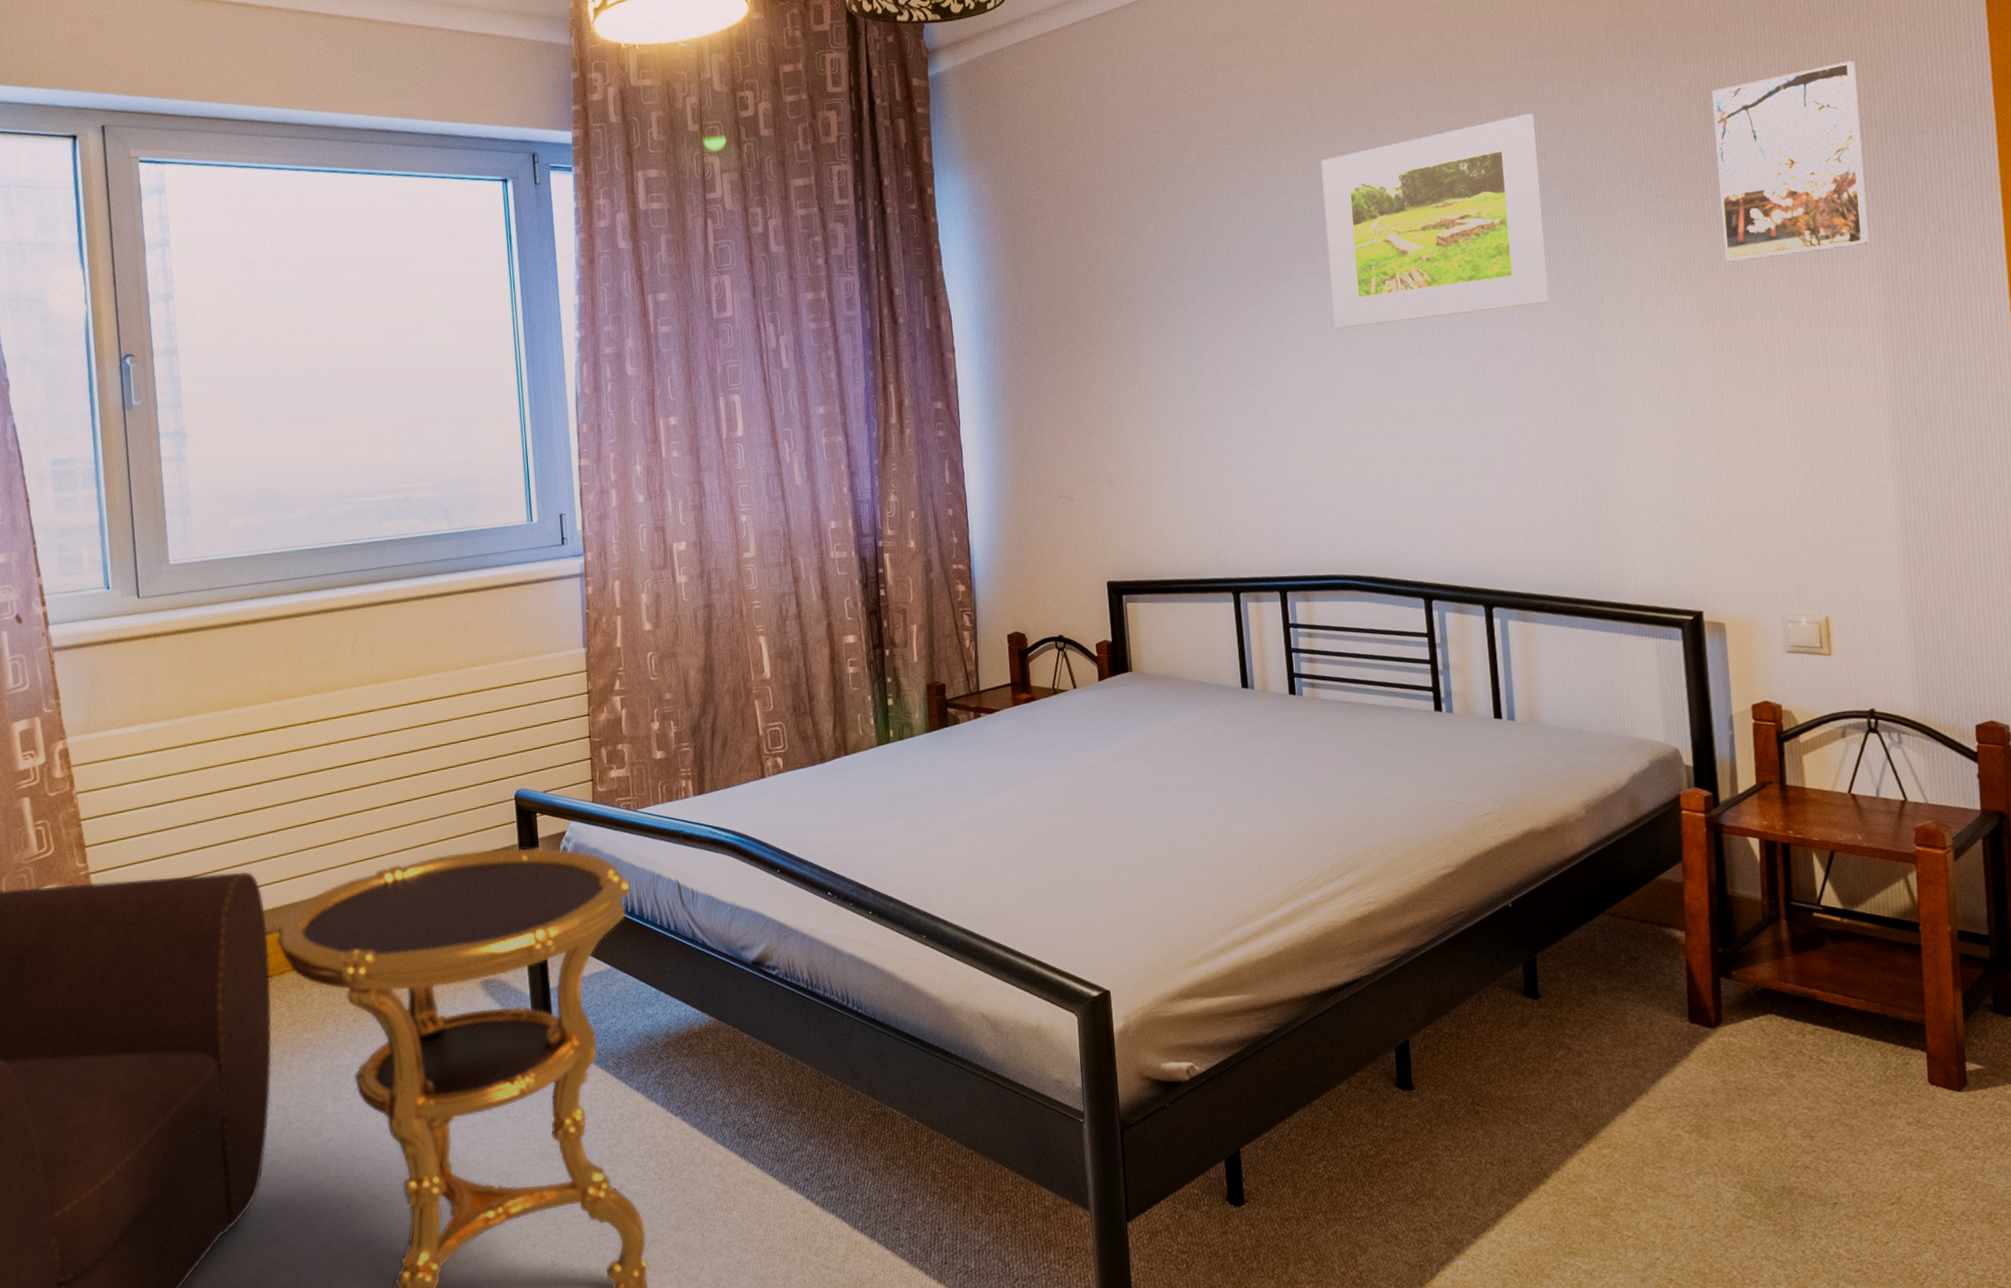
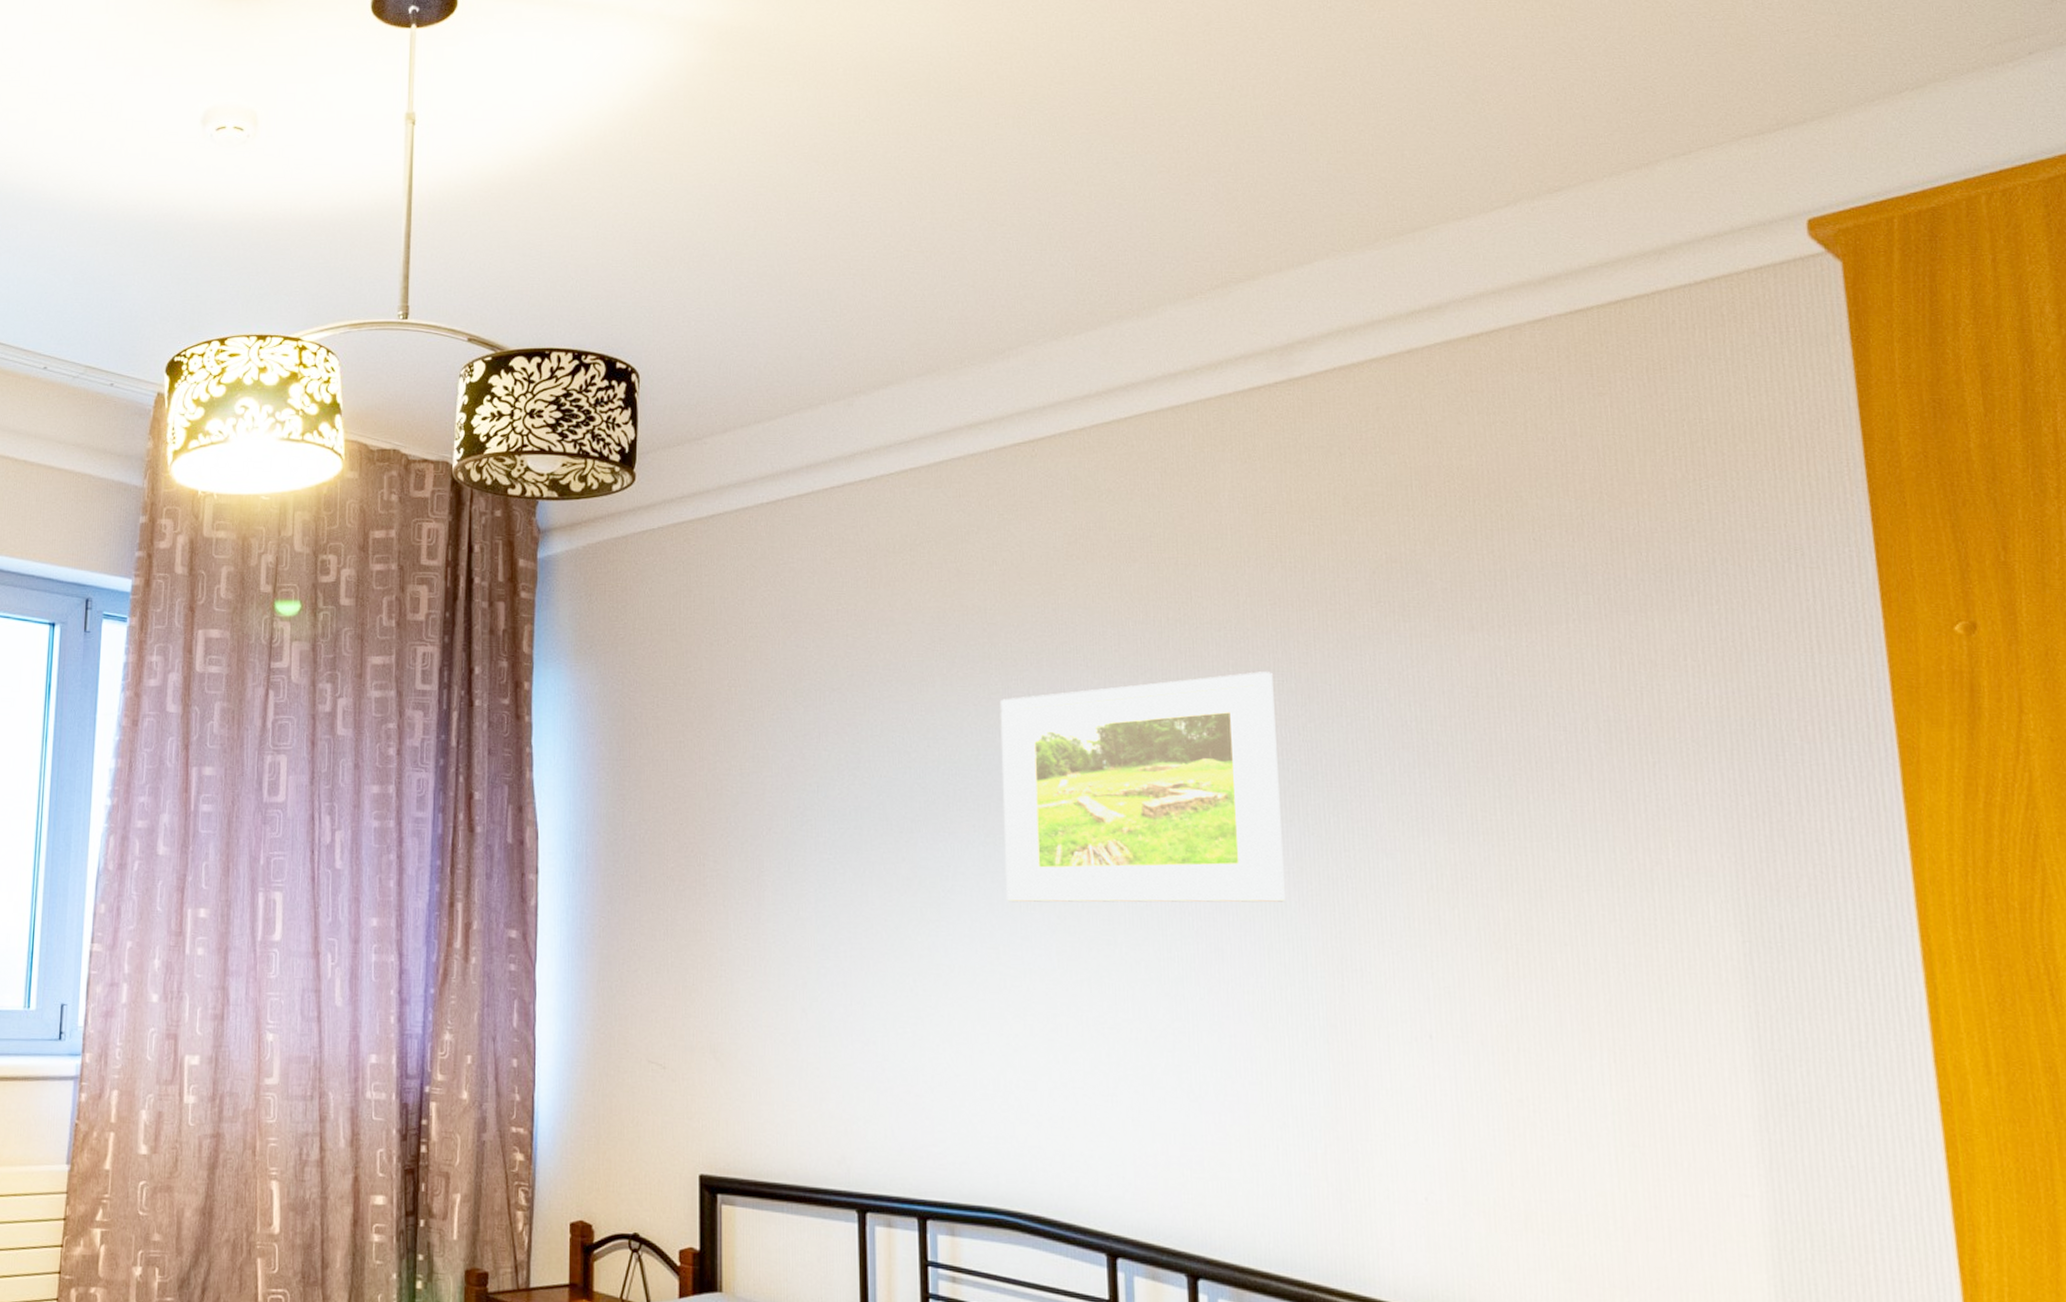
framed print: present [1712,61,1869,262] -> none [1507,649,1722,880]

